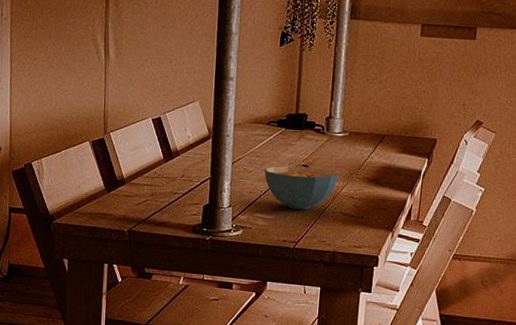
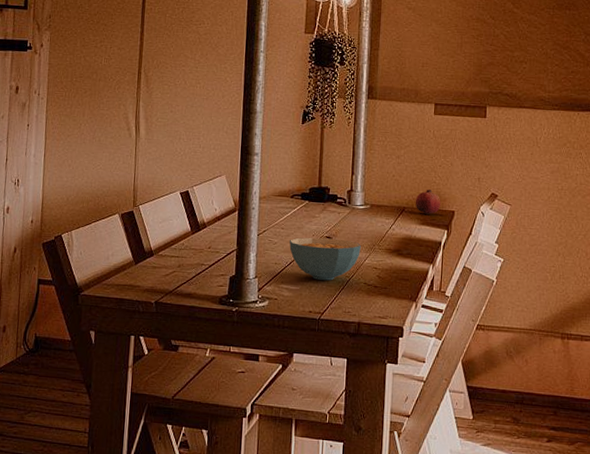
fruit: none [396,116,423,142] -> present [415,189,441,214]

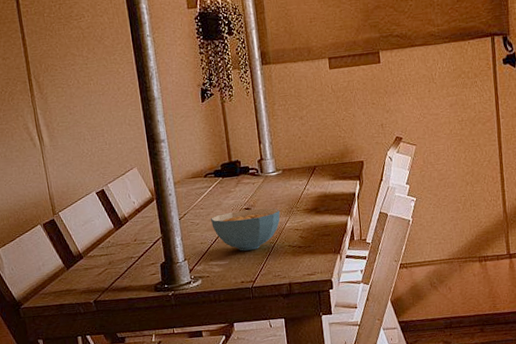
fruit: present [415,189,441,214] -> none [324,144,350,169]

